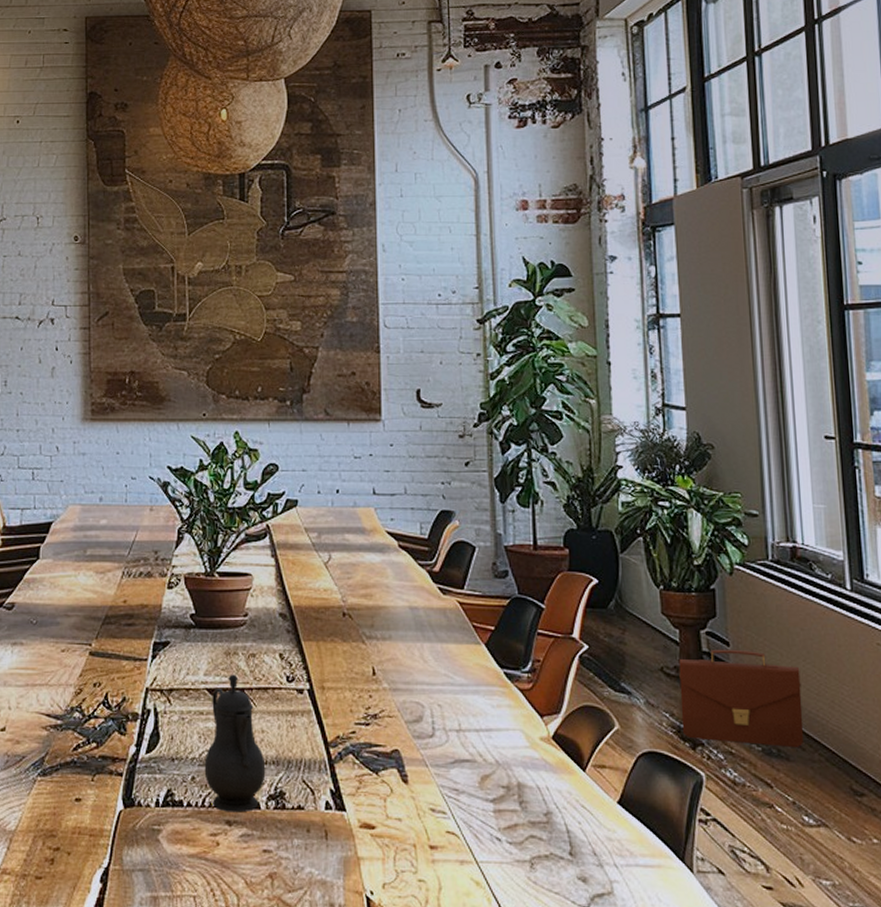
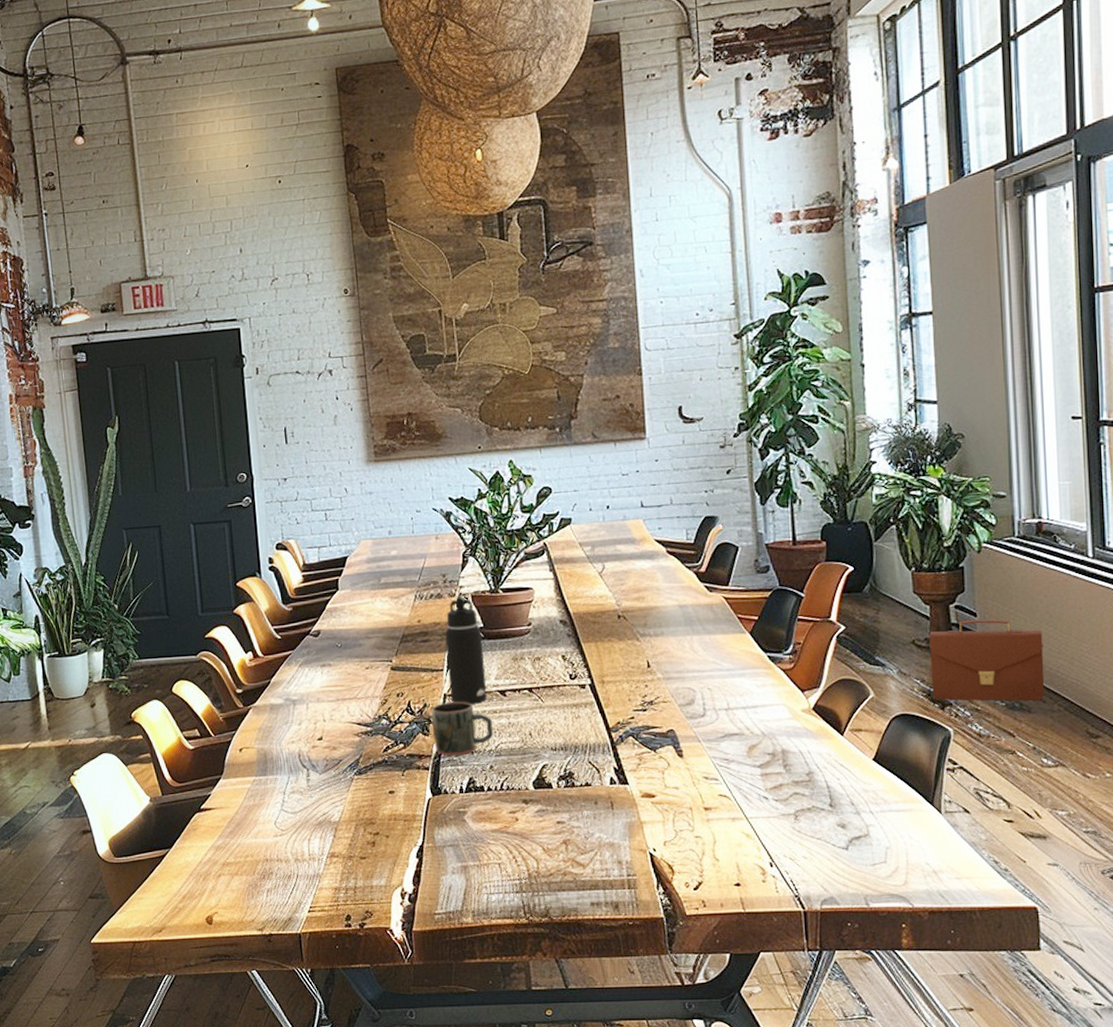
mug: none [130,697,199,761] -> present [431,701,494,755]
water bottle: none [152,577,194,702] -> present [445,597,487,704]
coffeepot: present [204,674,266,813] -> none [500,676,556,793]

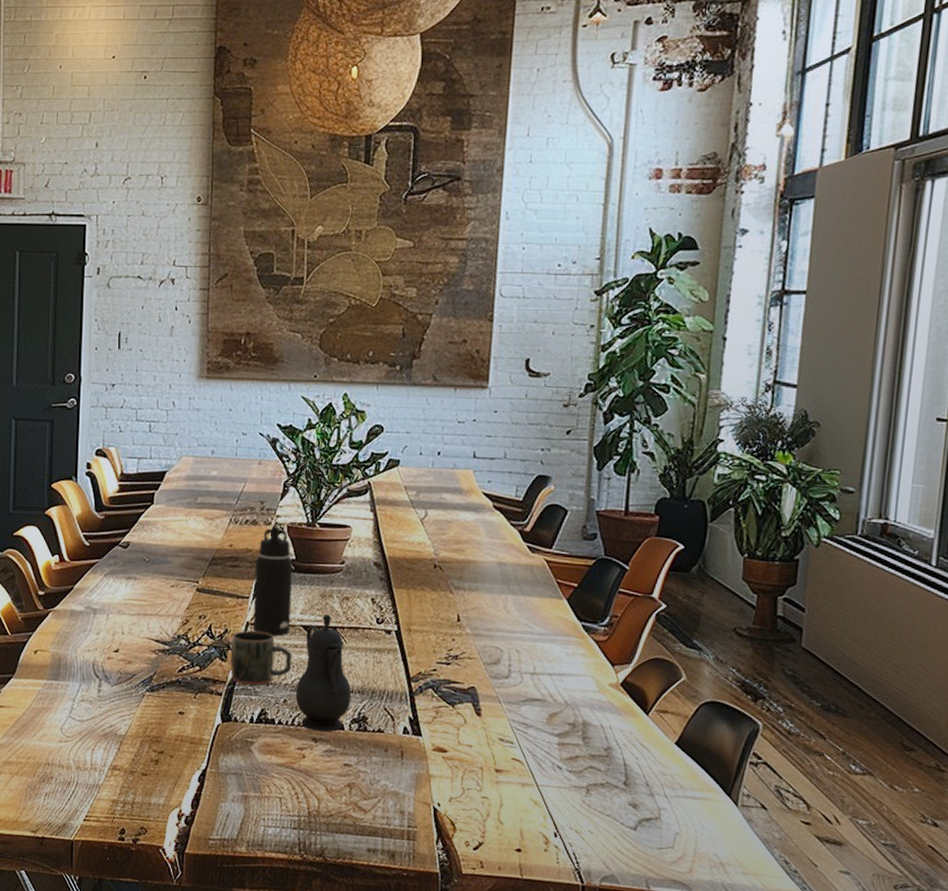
coffeepot: none [500,676,556,793] -> present [295,614,352,732]
briefcase: present [929,619,1045,701] -> none [746,614,871,705]

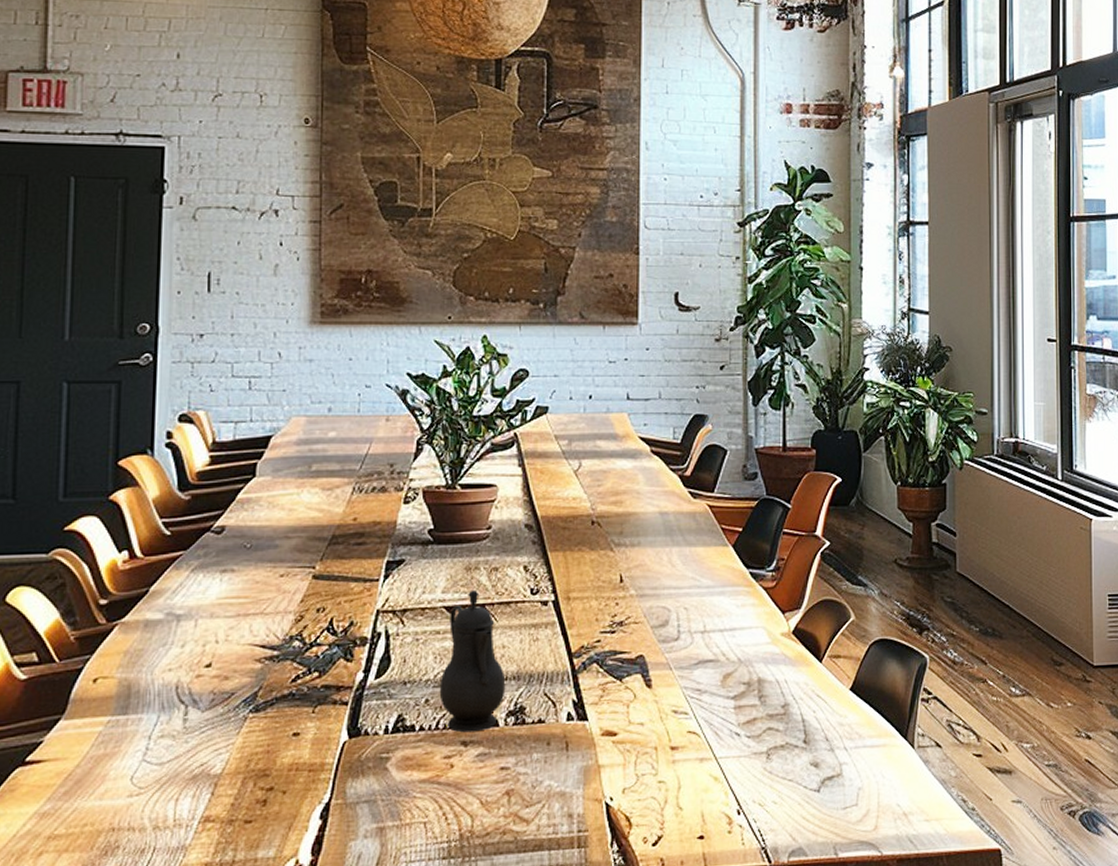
mug: present [230,630,293,685] -> none [357,619,434,687]
water bottle: present [252,526,293,636] -> none [384,492,431,623]

